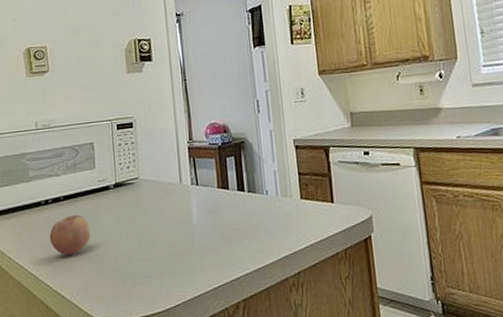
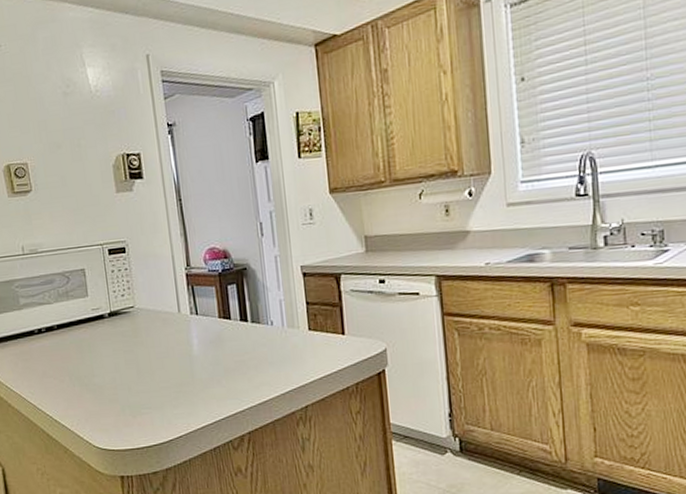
fruit: present [49,214,91,255] -> none [45,344,88,385]

